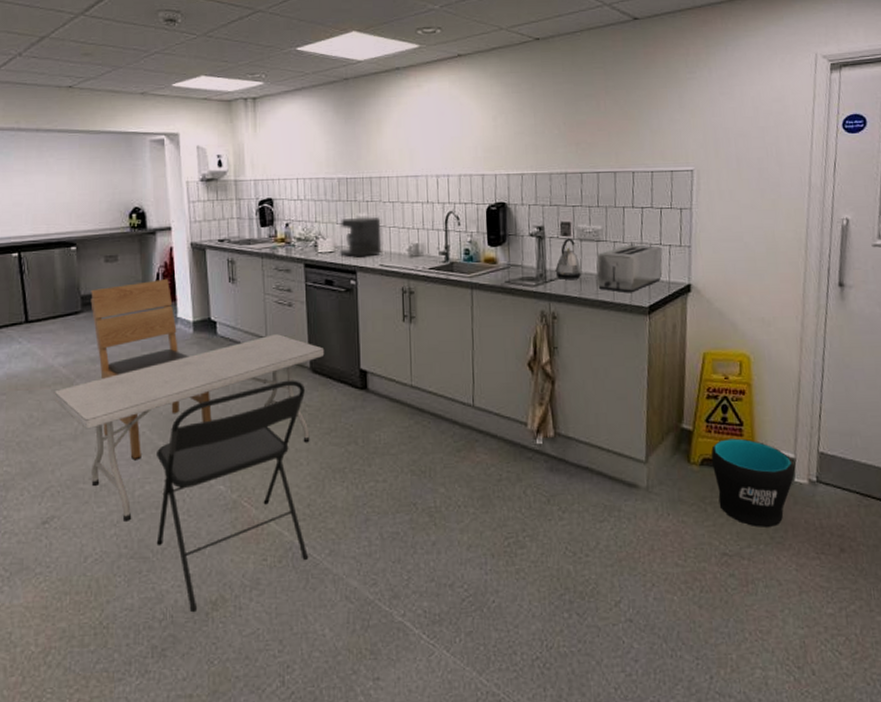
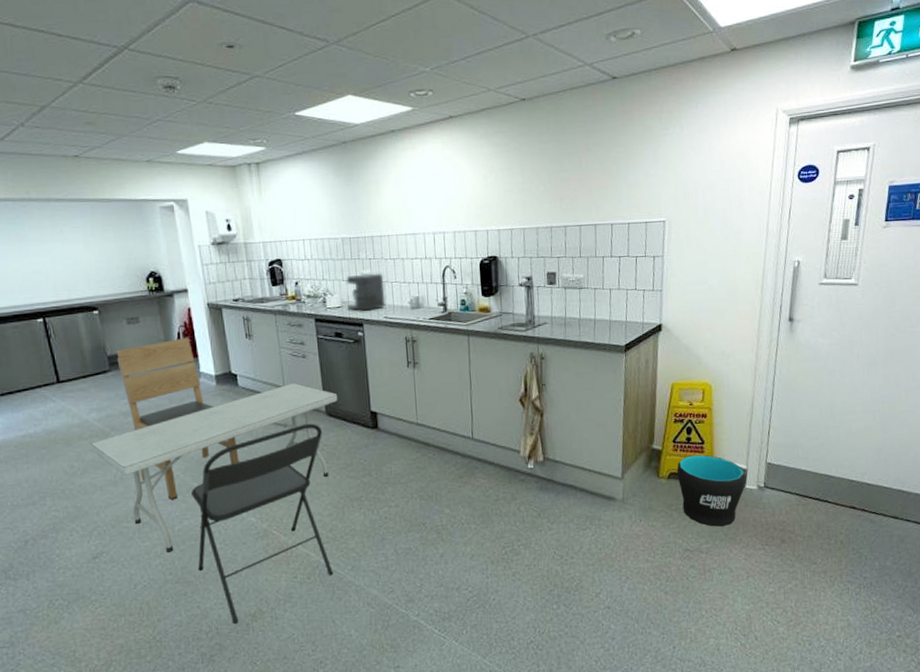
kettle: present [555,237,582,281] -> none [542,286,567,325]
toaster: present [597,245,662,293] -> none [579,290,637,334]

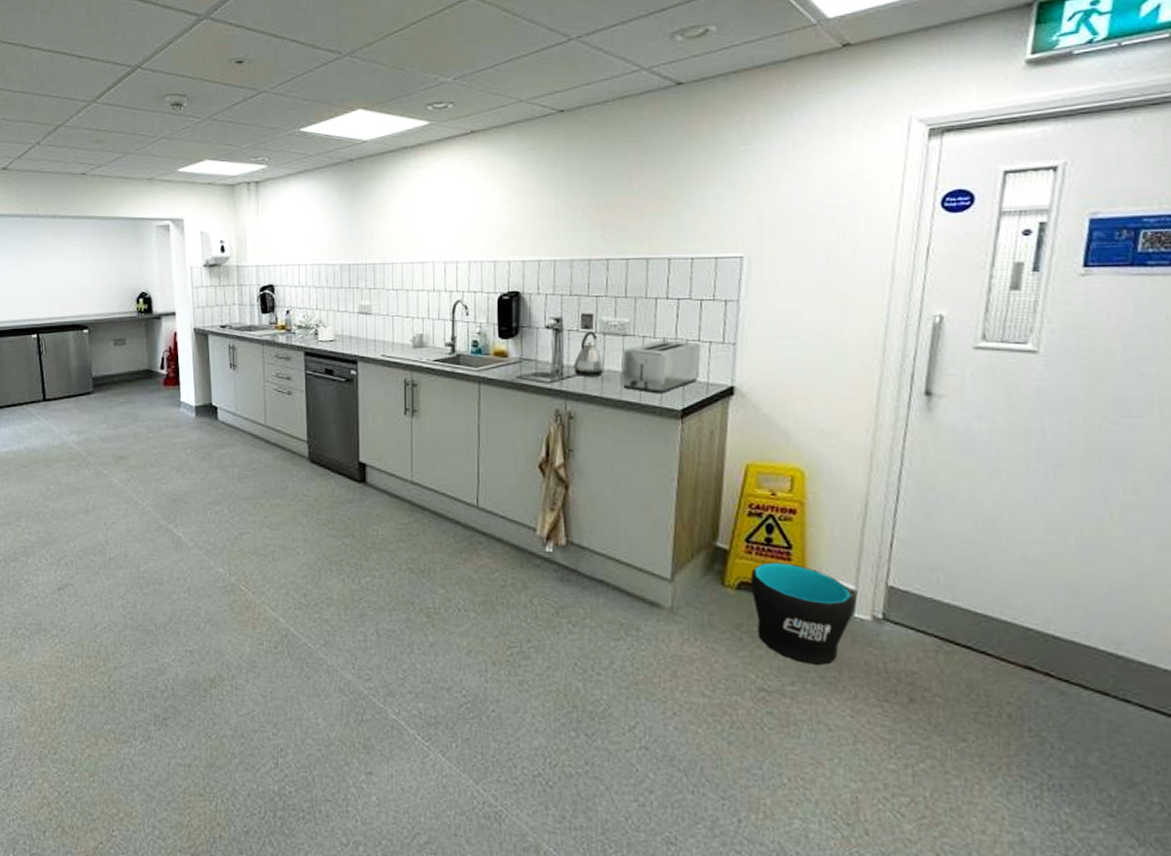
folding table: present [91,383,338,553] -> none [68,422,323,594]
chair: present [116,336,239,501] -> none [101,362,212,538]
folding chair: present [191,423,333,624] -> none [159,469,303,686]
coffee maker: present [346,273,386,311] -> none [341,305,384,347]
kettle: none [542,286,567,325] -> present [573,331,604,378]
toaster: none [579,290,637,334] -> present [622,340,701,394]

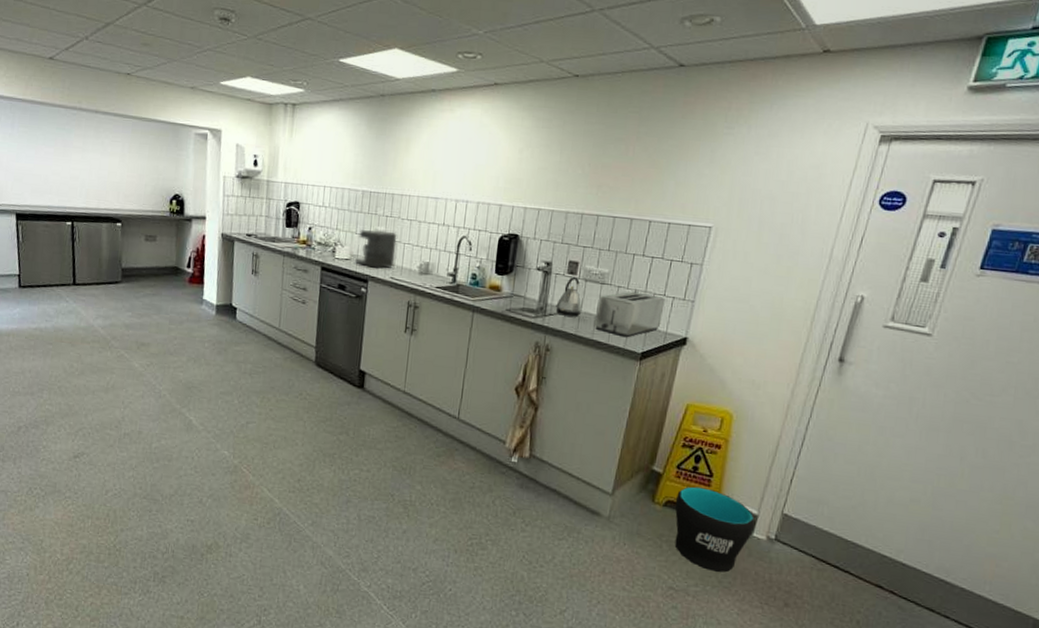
coffee maker: none [341,305,384,347] -> present [355,229,397,269]

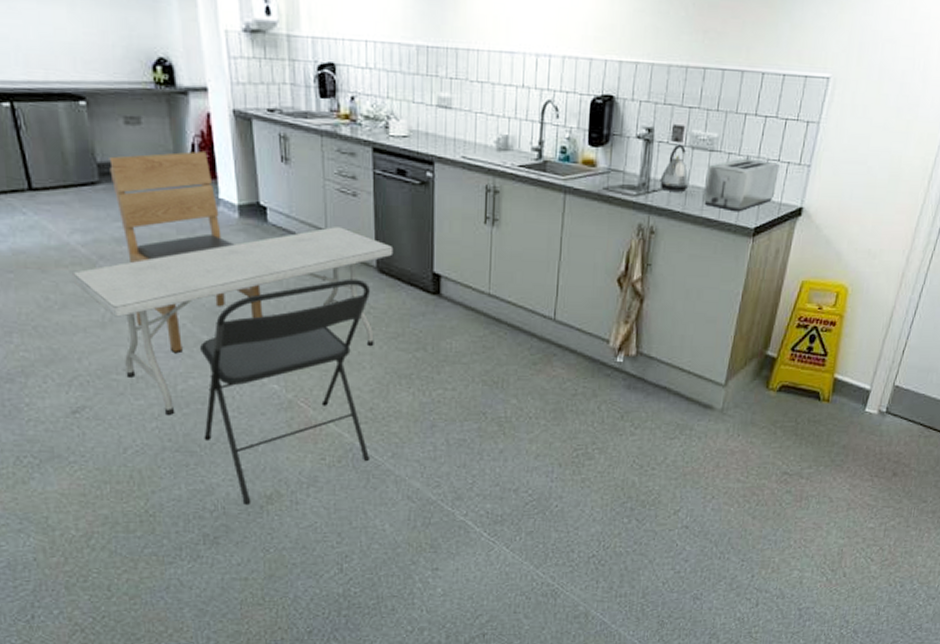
folding table: none [91,326,330,467] -> present [72,227,394,415]
chair: none [129,262,225,418] -> present [109,150,263,354]
folding chair: none [166,369,308,551] -> present [200,279,370,504]
coffee maker: present [355,229,397,269] -> none [416,96,466,146]
cup sleeve: present [674,486,755,573] -> none [789,368,867,451]

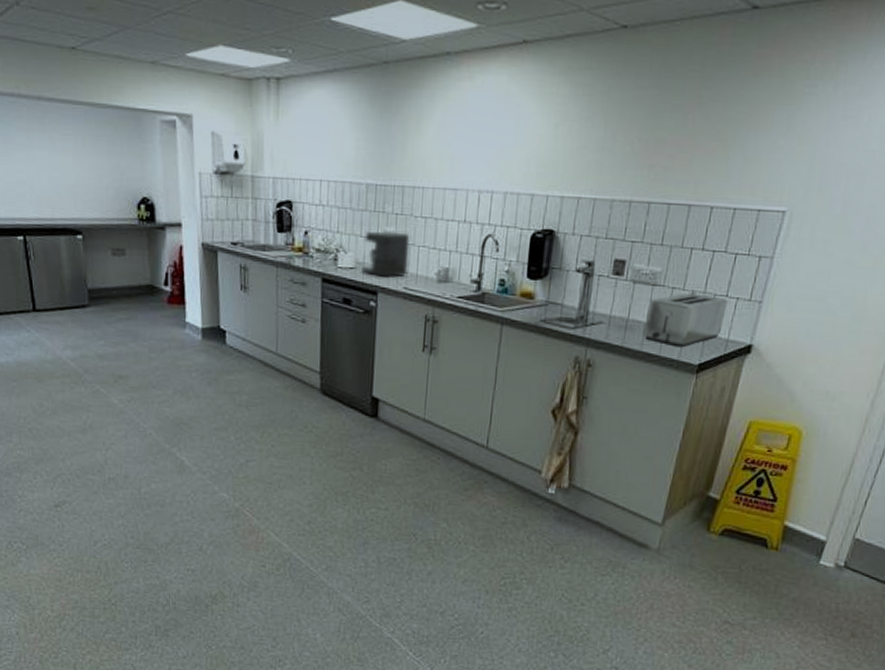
folding table: present [72,227,394,415] -> none [63,350,337,515]
chair: present [109,150,263,354] -> none [98,279,218,460]
folding chair: present [200,279,370,504] -> none [161,399,313,602]
coffee maker: none [416,96,466,146] -> present [361,231,410,277]
kettle: present [659,144,690,193] -> none [598,278,630,327]

